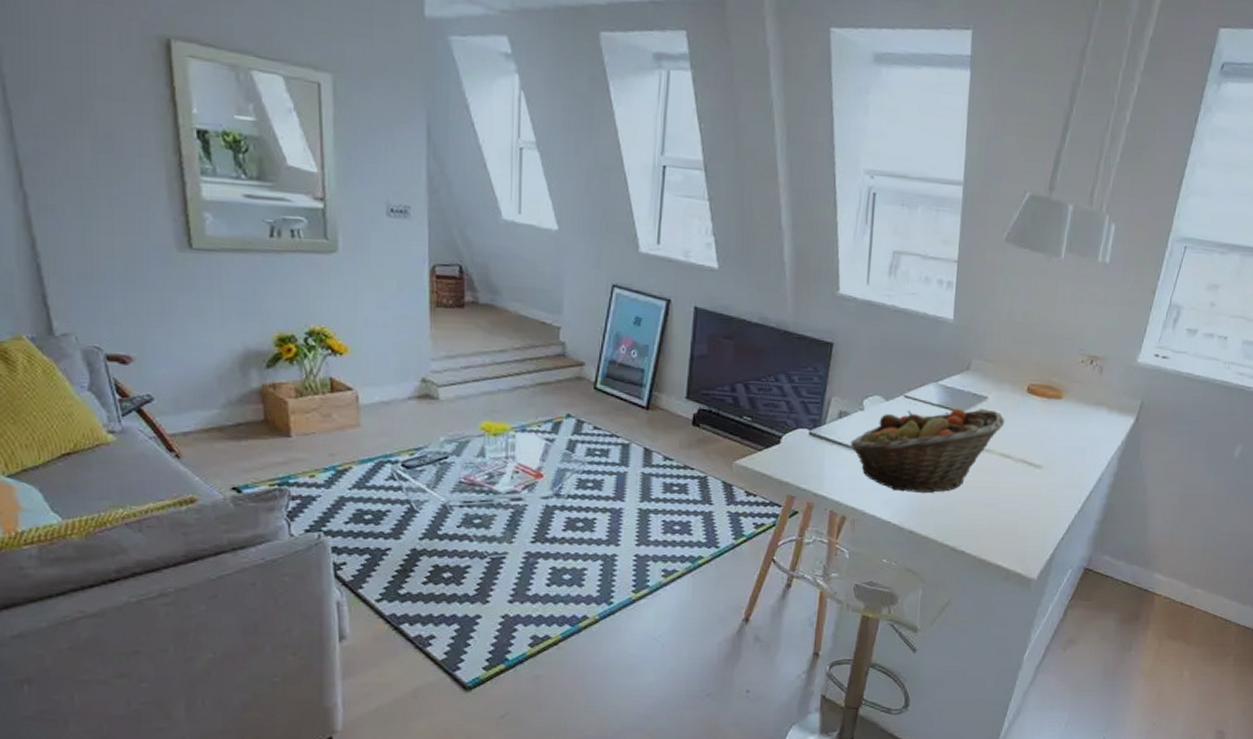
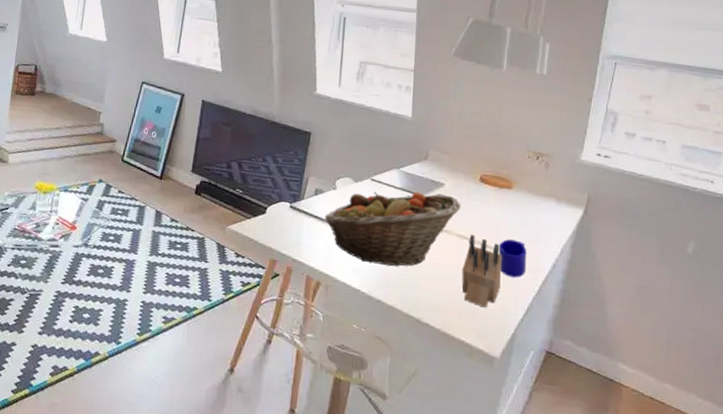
knife block: none [1001,452,1046,530] -> present [462,234,502,308]
mug: none [1042,455,1073,496] -> present [498,239,527,278]

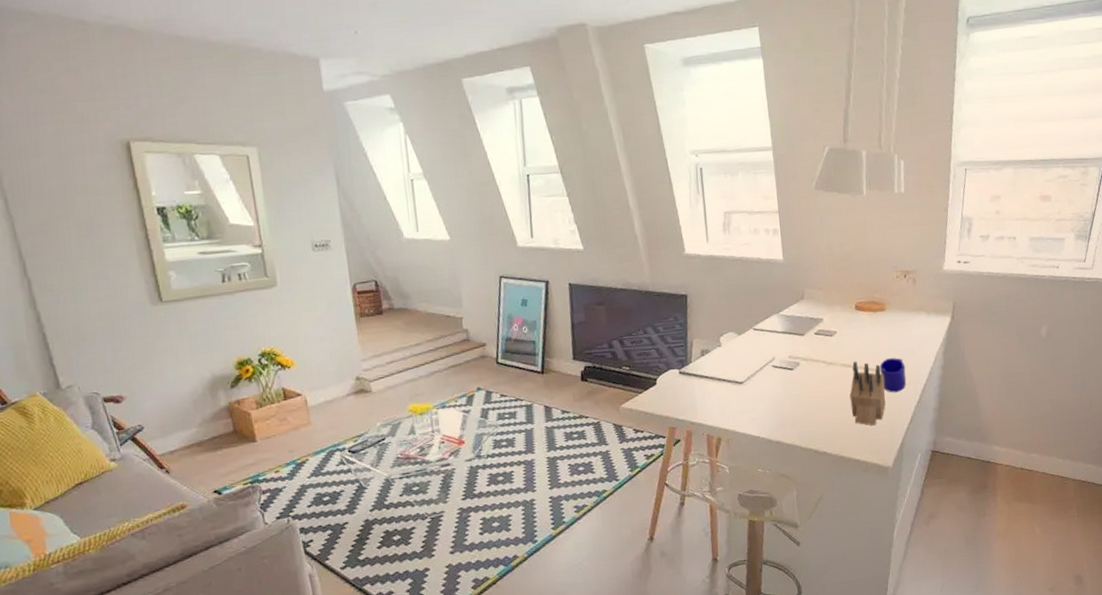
fruit basket: present [324,192,461,267] -> none [714,329,842,409]

